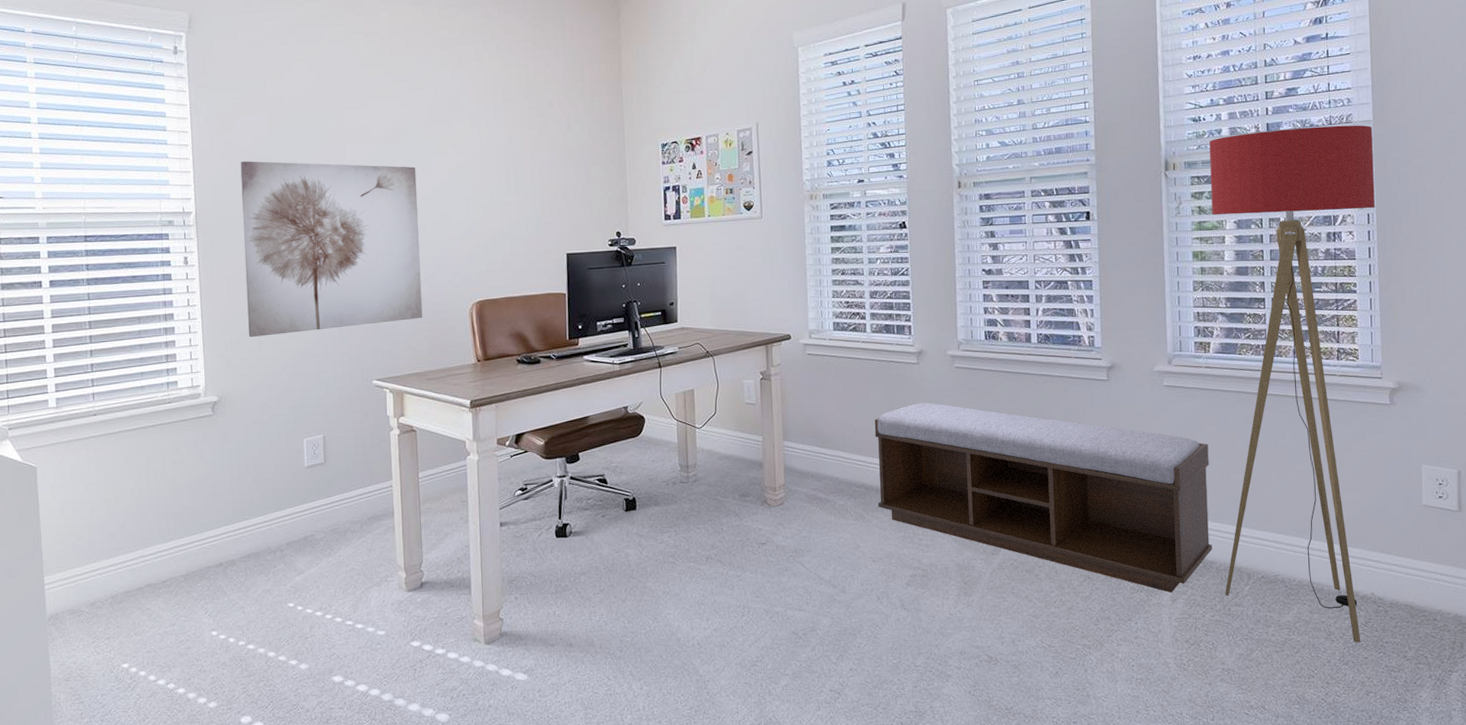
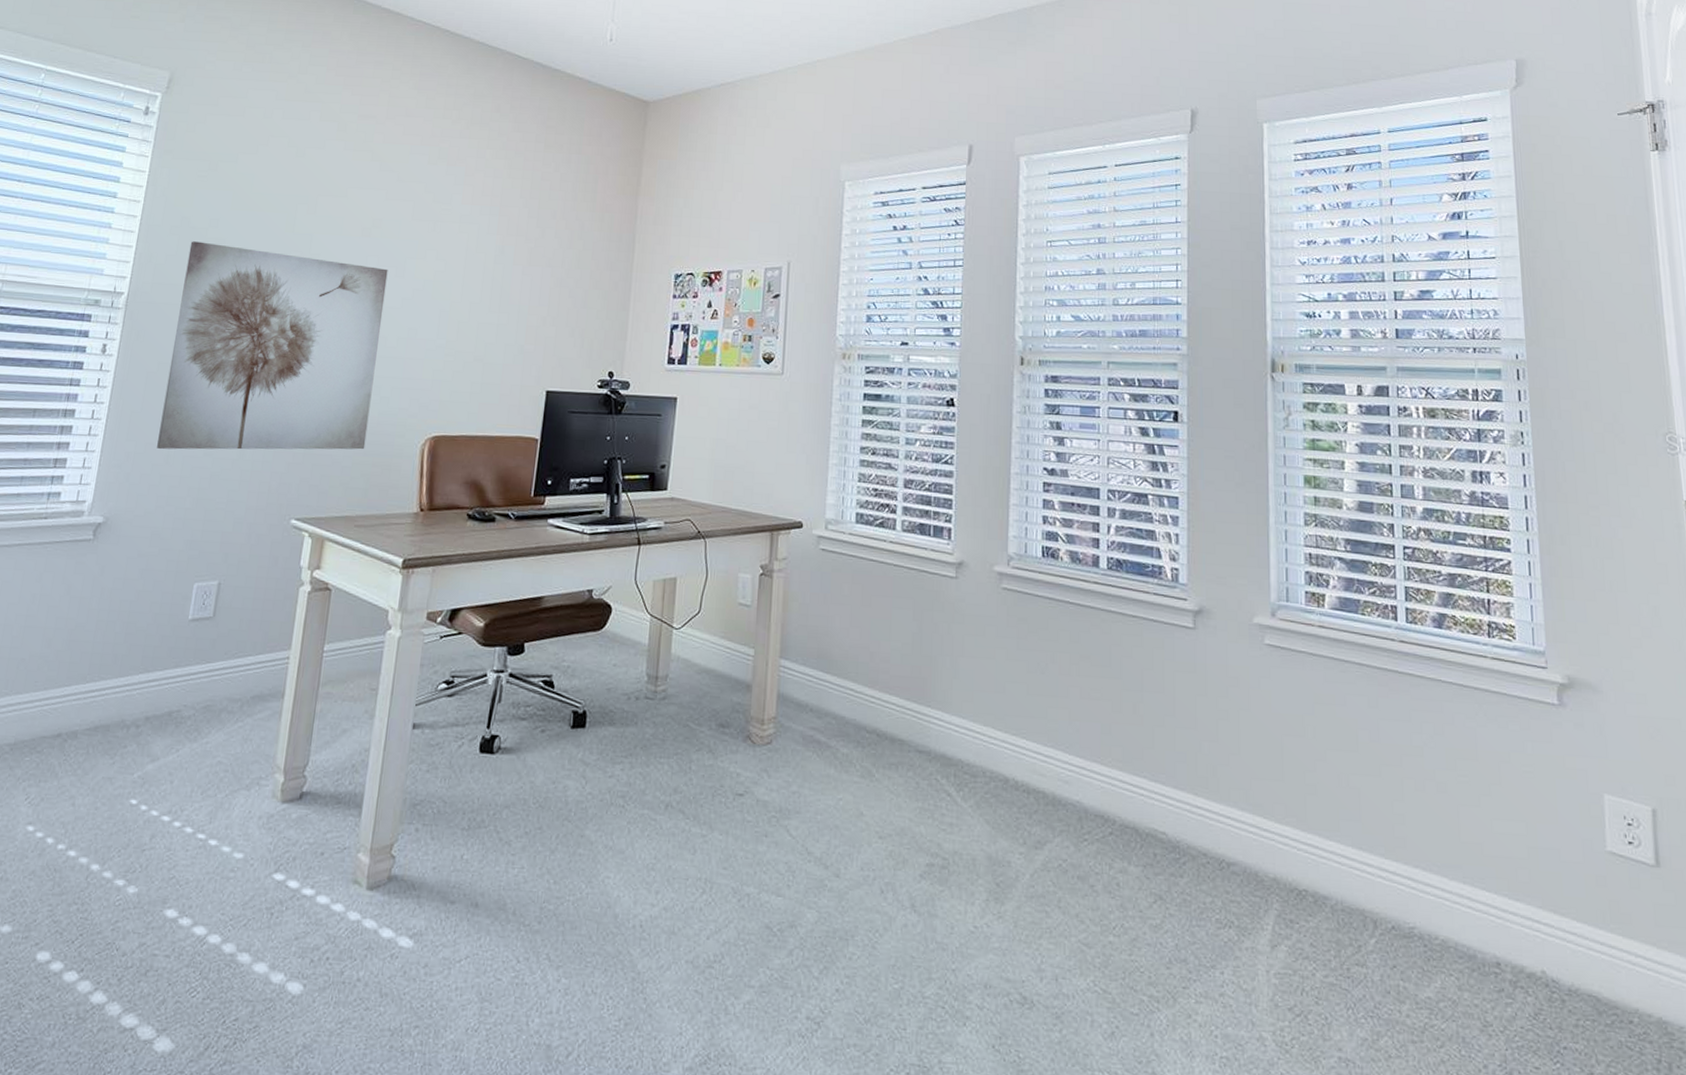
bench: present [874,402,1213,593] -> none [892,629,1326,934]
floor lamp: present [1209,125,1375,643] -> none [1326,338,1531,1043]

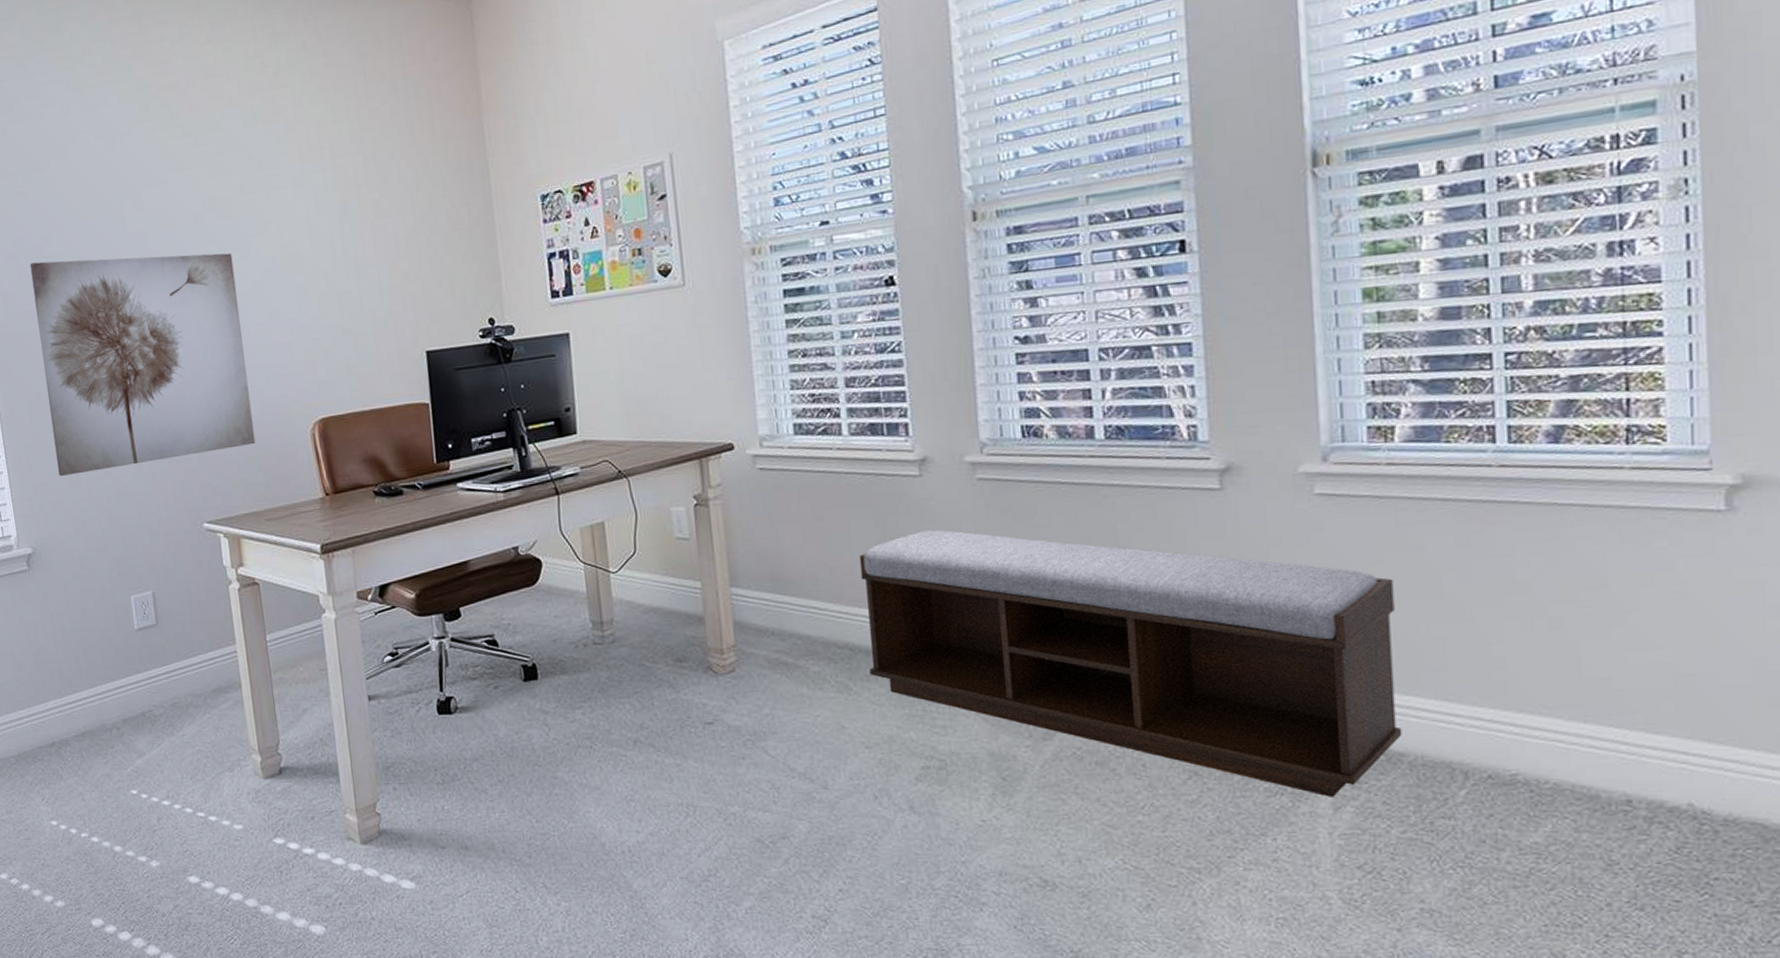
bench: none [892,629,1326,934] -> present [859,530,1402,797]

